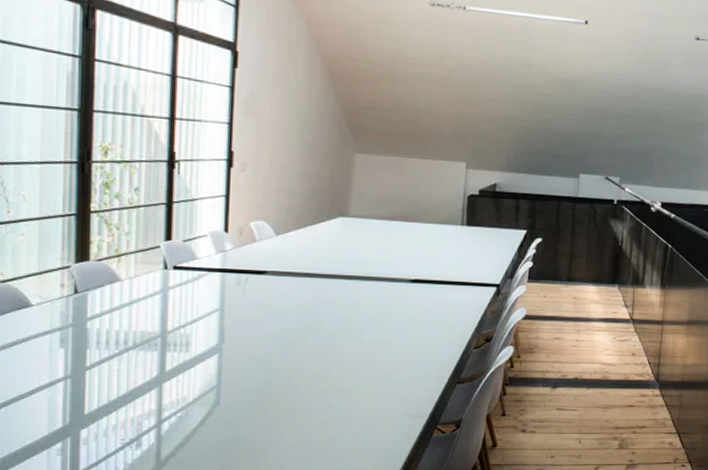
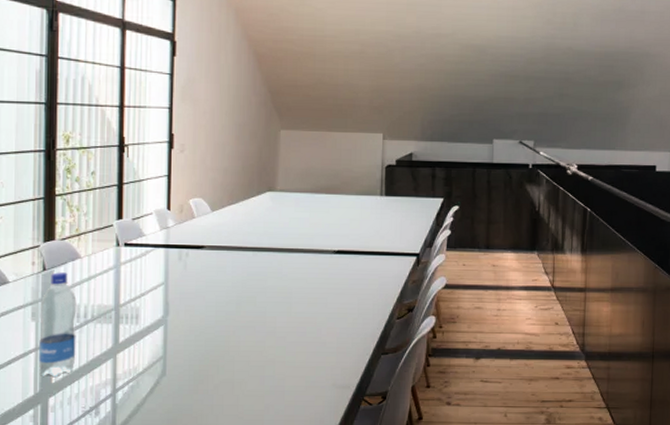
bottle: none [69,295,115,408] -> present [39,272,77,378]

